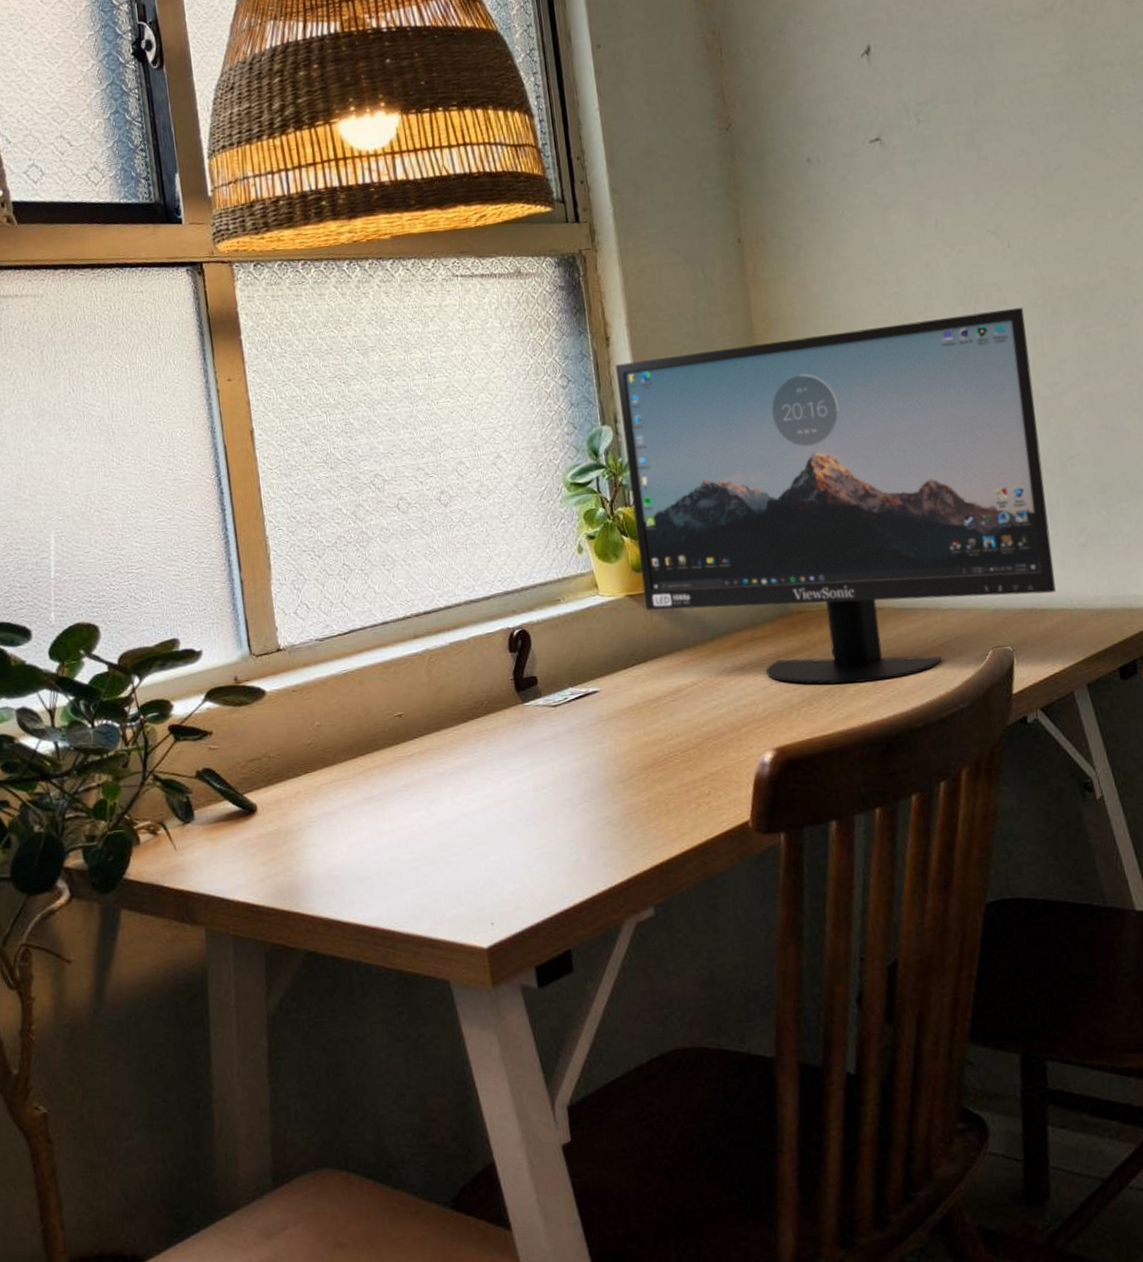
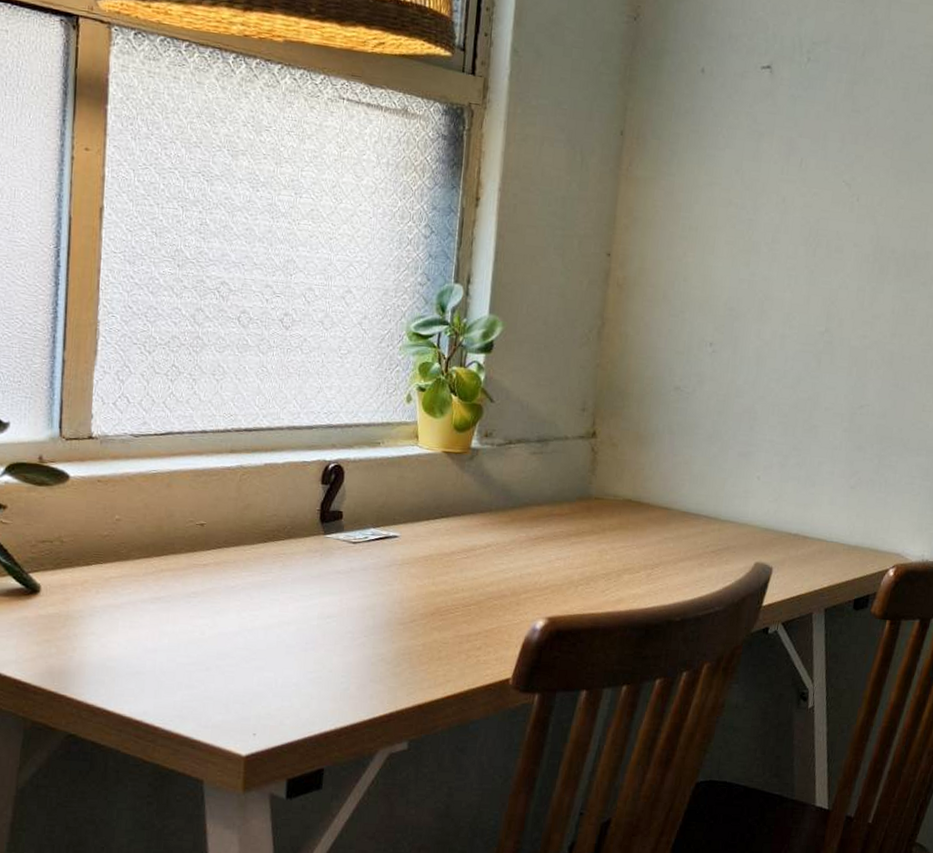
monitor: present [615,307,1056,685] -> none [458,226,856,574]

